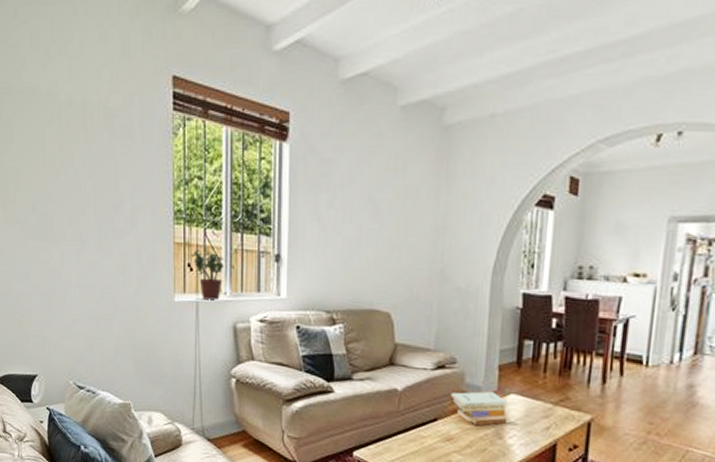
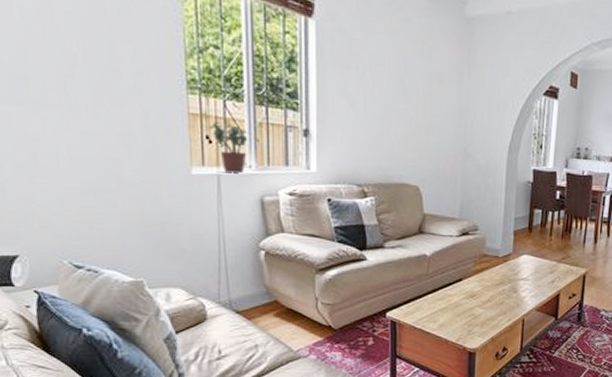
books: present [450,391,507,427] -> none [473,254,521,283]

